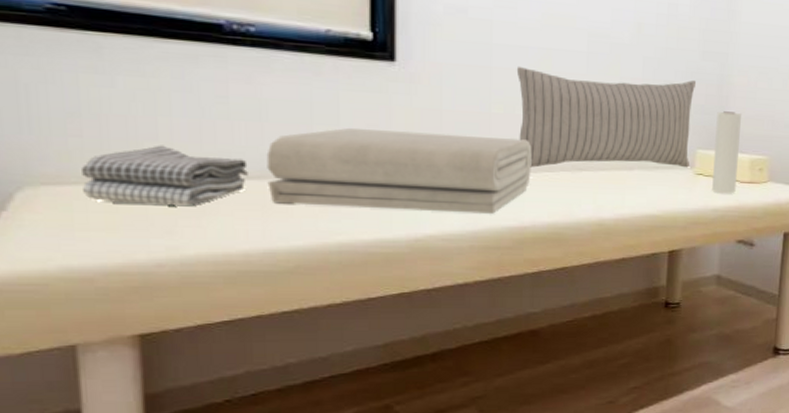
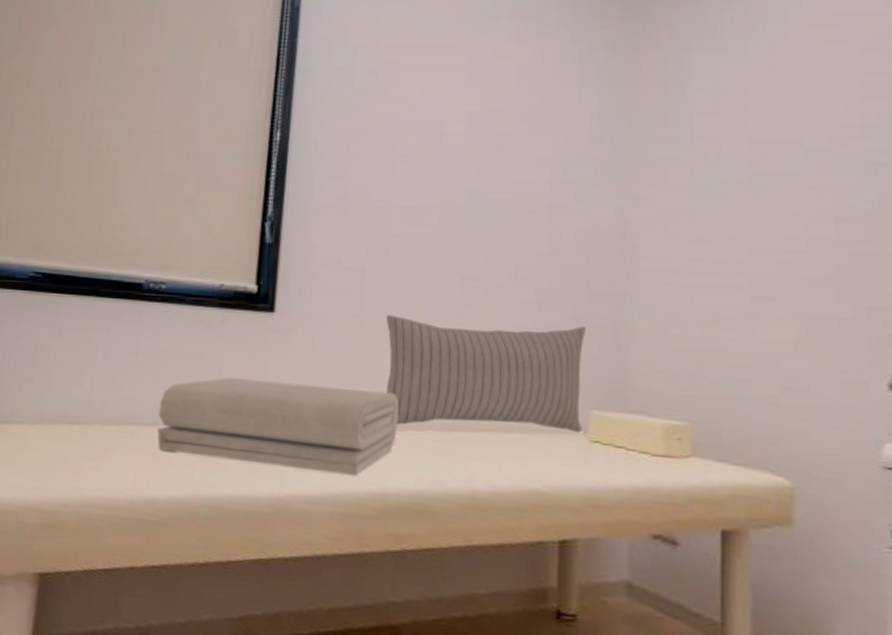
towel: present [82,145,248,205] -> none [25,390,144,448]
paper towel roll: present [712,111,741,194] -> none [613,363,647,470]

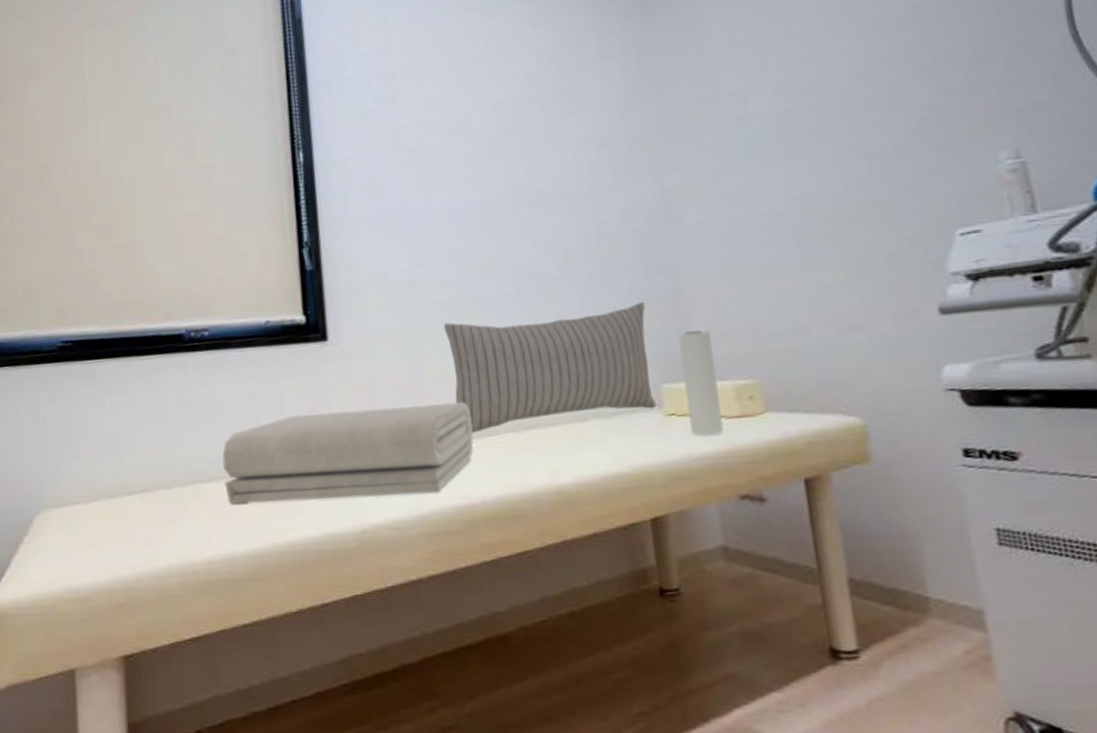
paper towel roll: none [613,363,647,470] -> present [678,330,724,436]

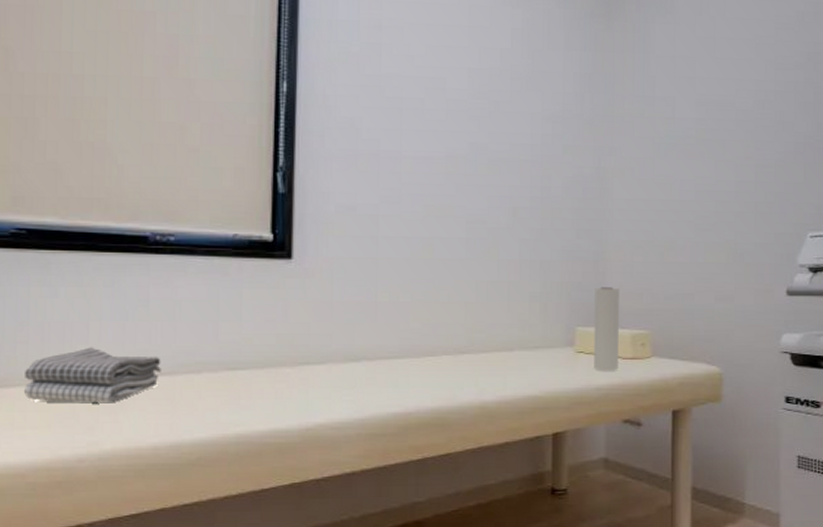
towel: none [81,457,208,519] -> present [24,347,161,402]
towel: present [222,402,474,504] -> none [177,322,415,401]
pillow: present [443,301,656,433] -> none [400,255,571,353]

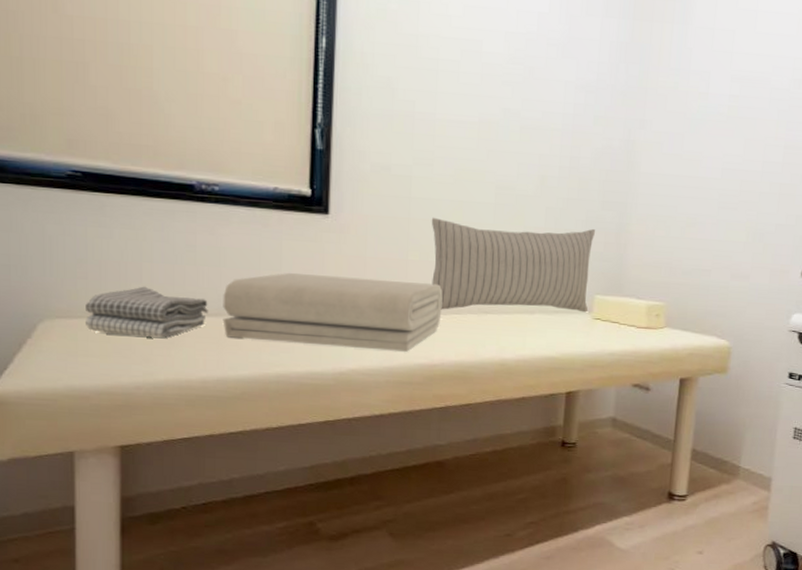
towel: none [177,322,415,401] -> present [223,272,443,352]
pillow: none [400,255,571,353] -> present [431,217,595,313]
paper towel roll: present [594,287,619,371] -> none [609,258,639,339]

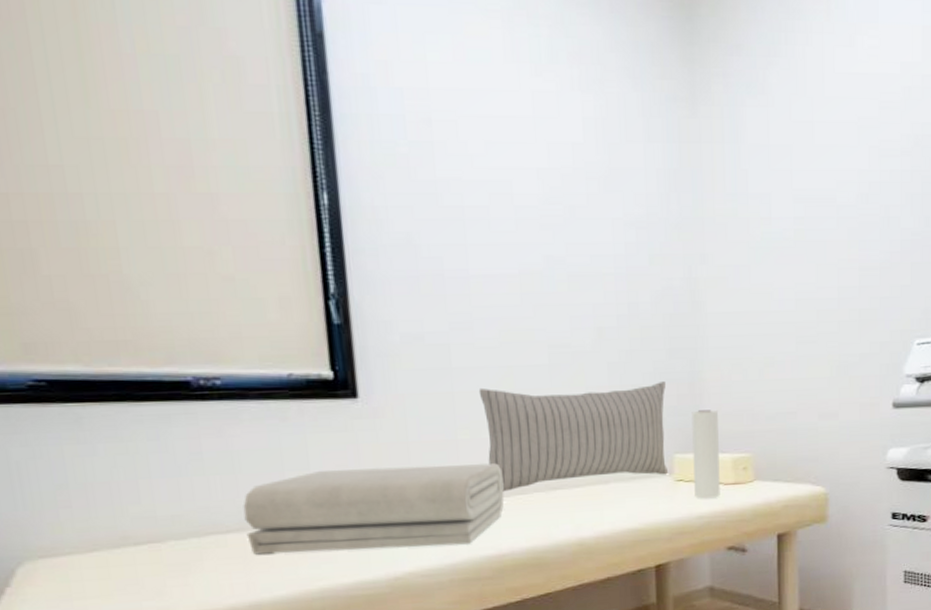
towel: present [85,286,208,338] -> none [73,507,228,569]
paper towel roll: none [609,258,639,339] -> present [691,410,720,499]

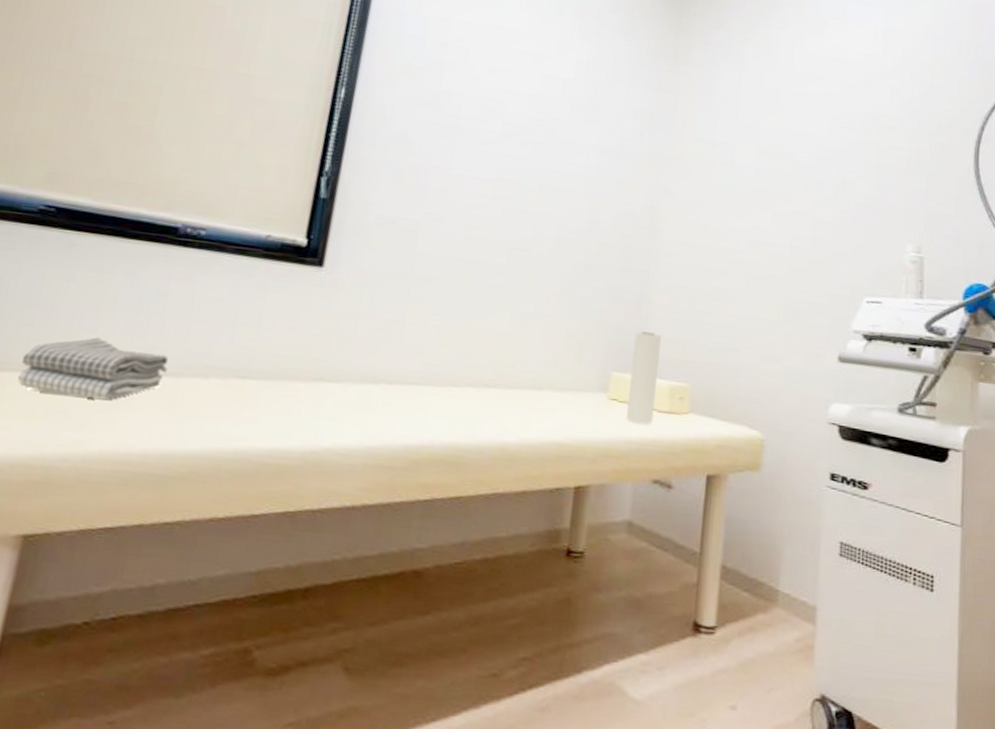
towel: none [73,507,228,569] -> present [18,337,169,400]
towel: present [243,463,505,555] -> none [181,329,441,429]
pillow: present [478,380,668,492] -> none [429,276,614,392]

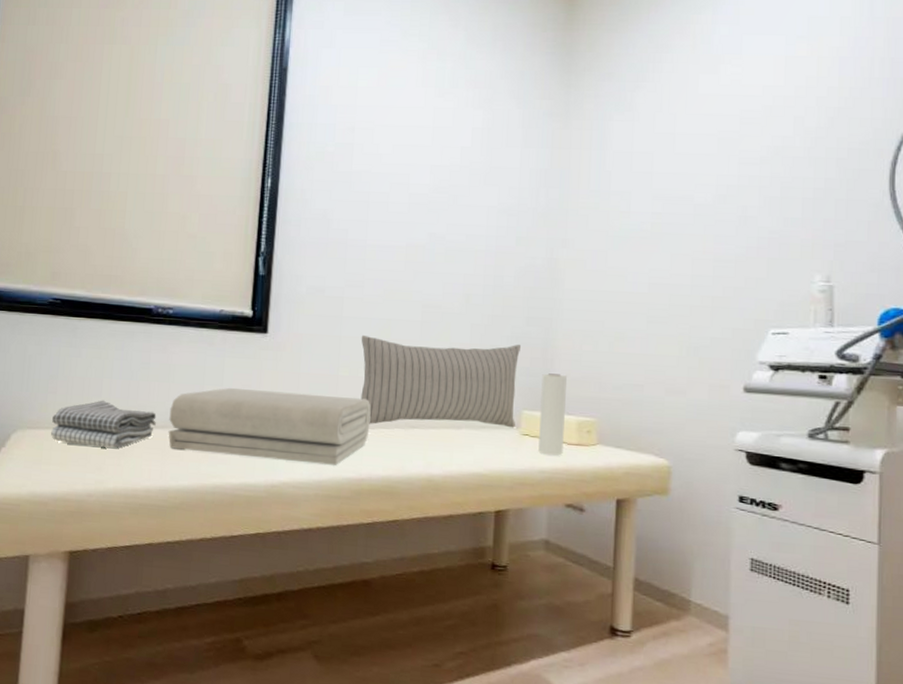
towel: none [181,329,441,429] -> present [168,387,371,465]
pillow: none [429,276,614,392] -> present [361,334,520,428]

